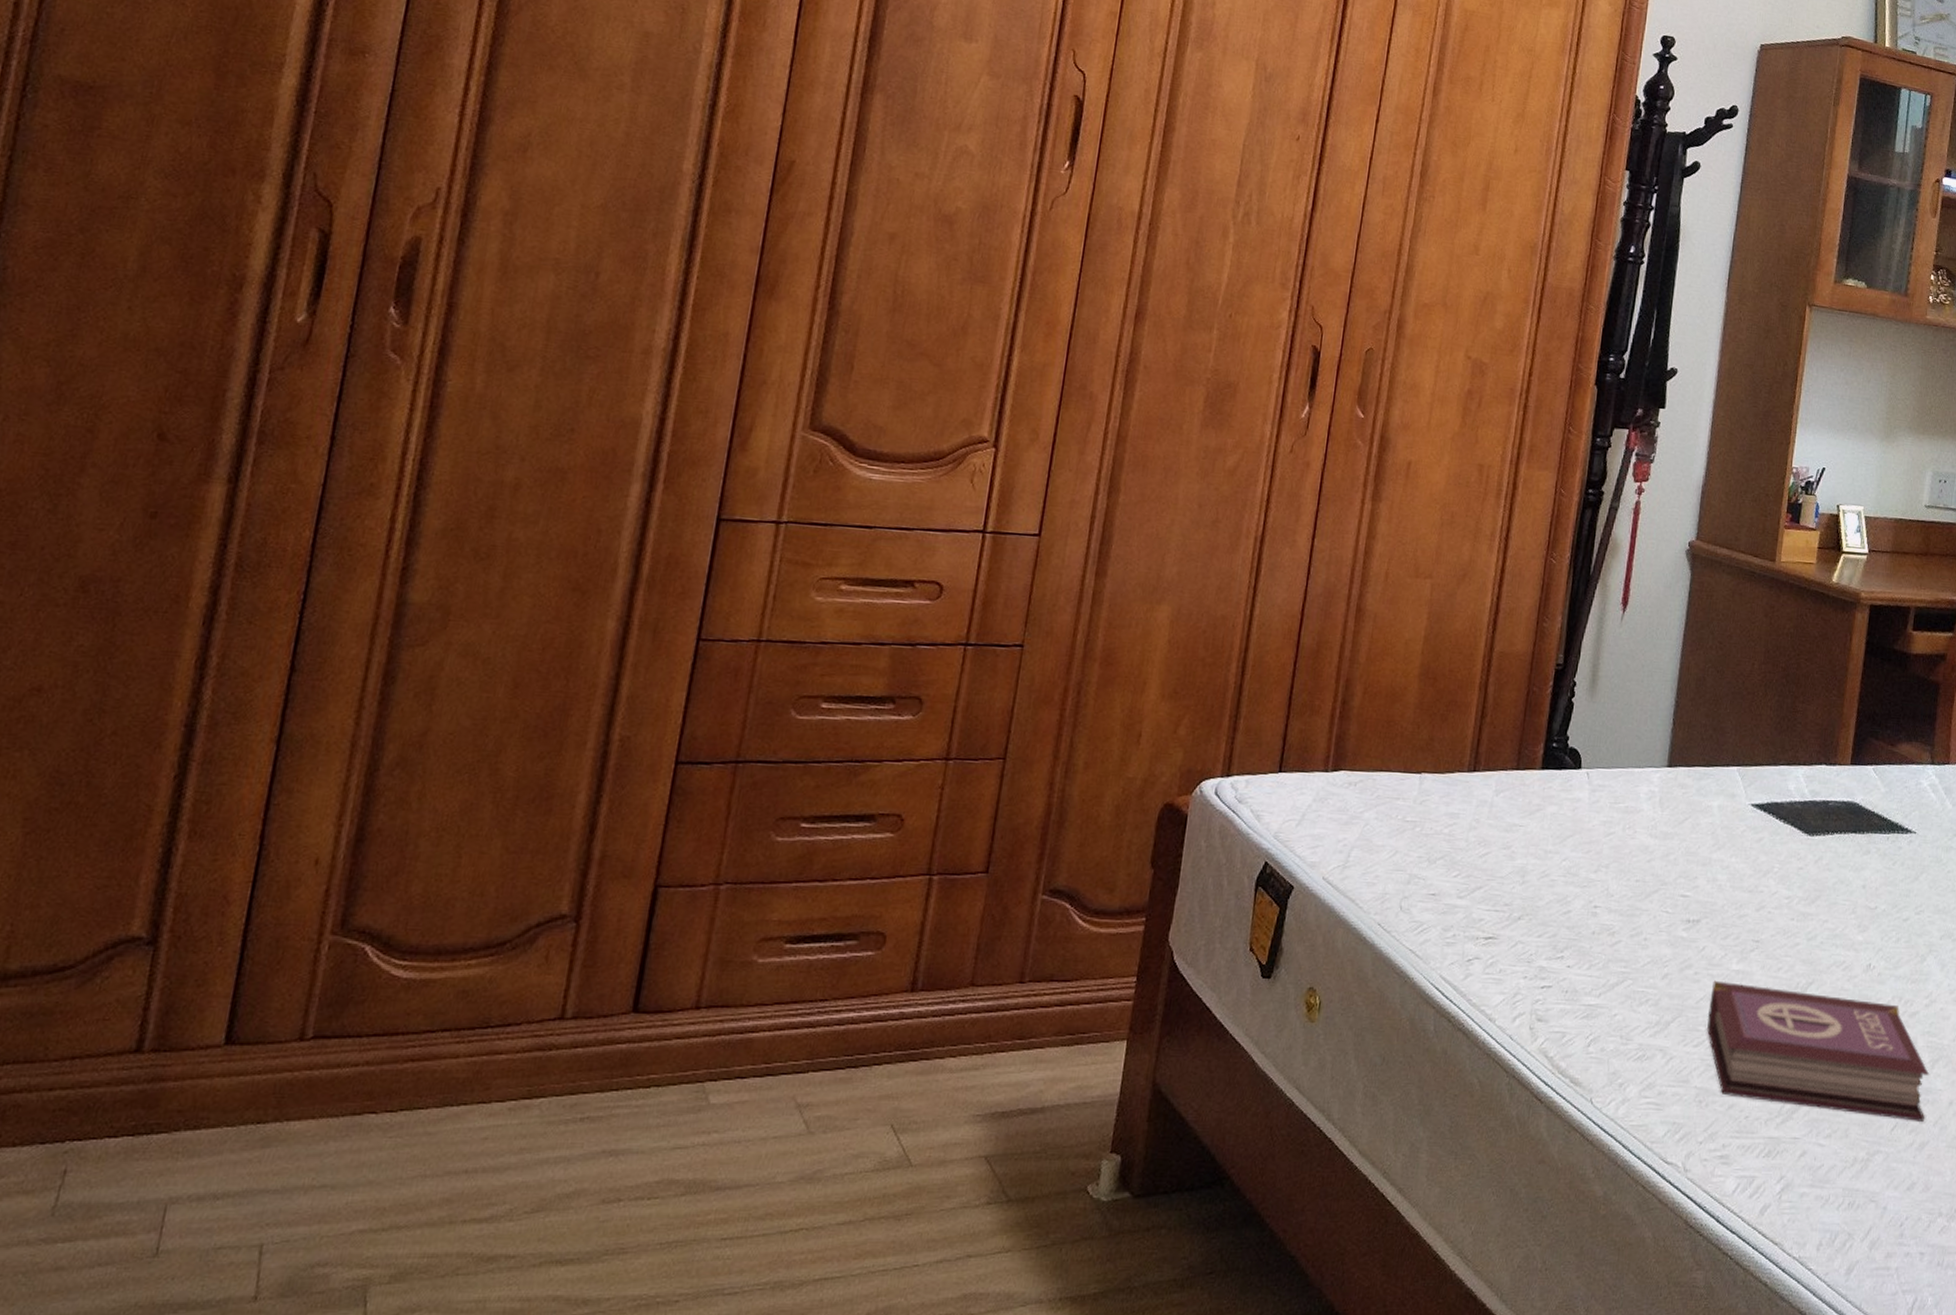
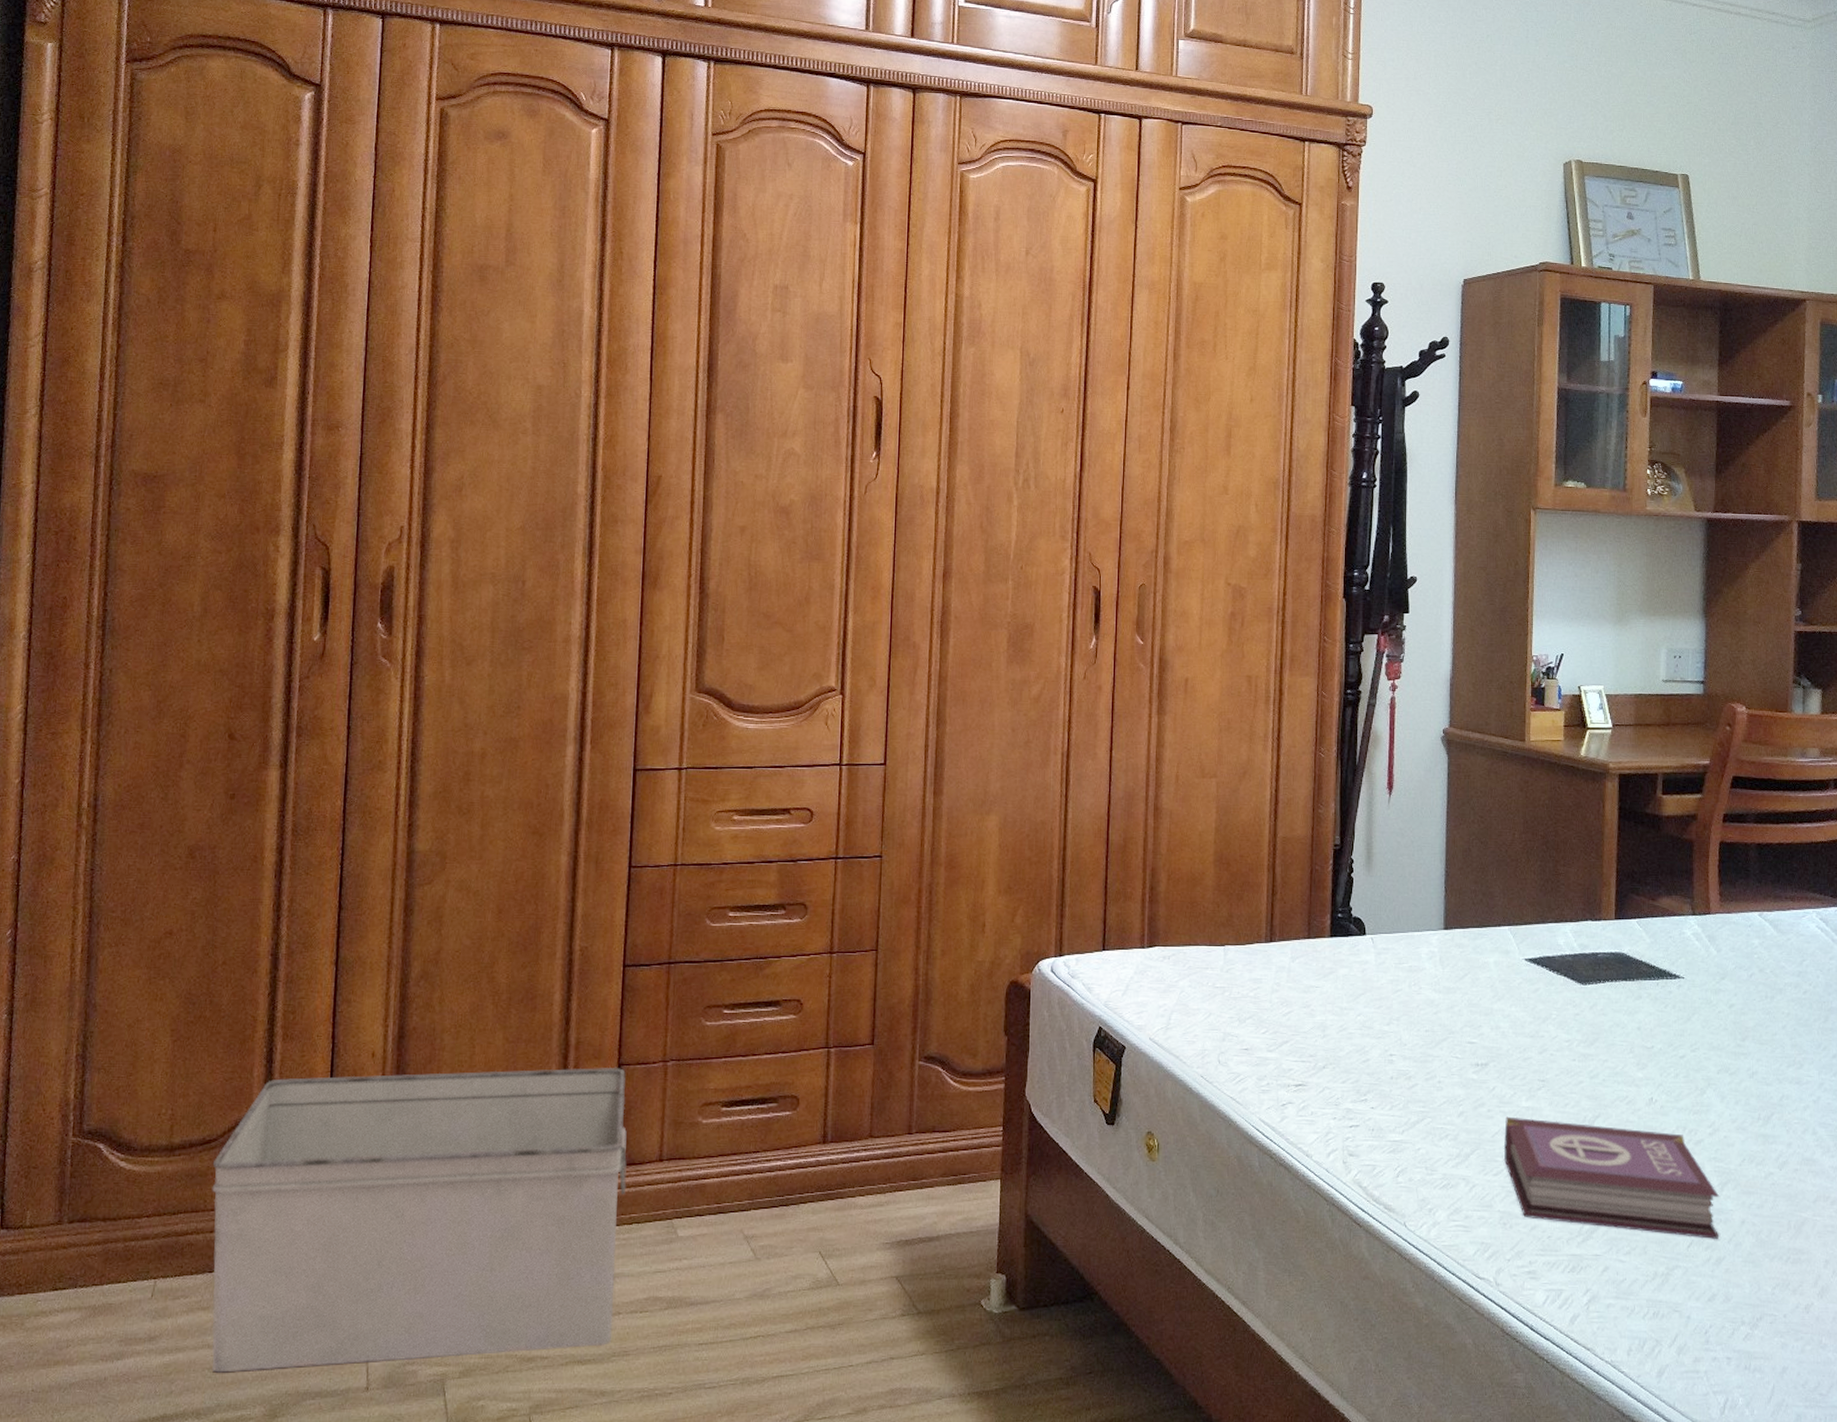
storage bin: none [29,888,663,1278] -> present [212,1067,627,1373]

